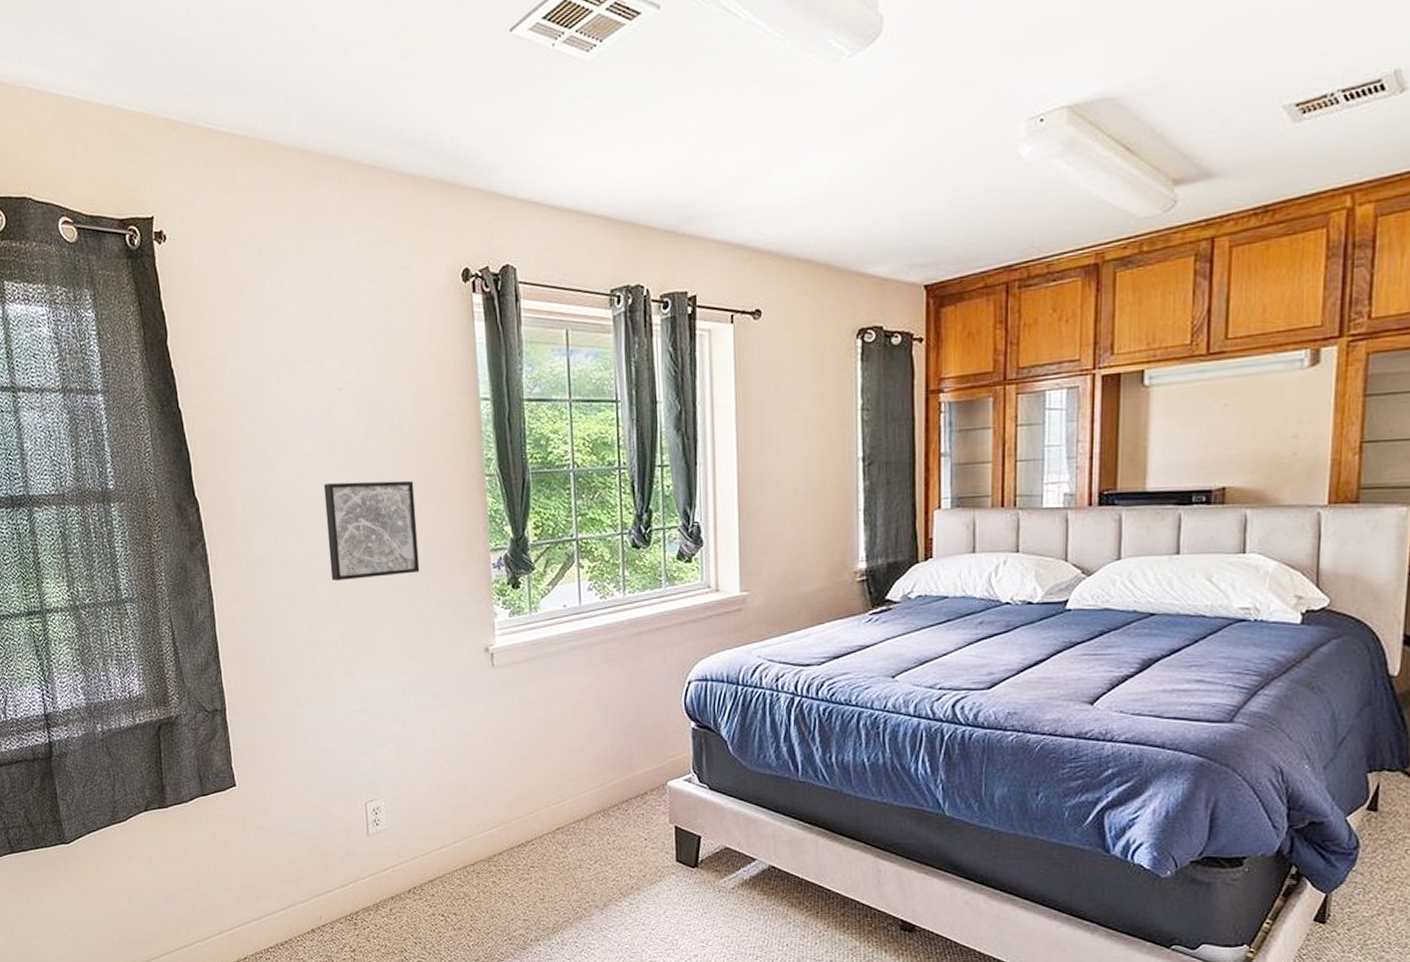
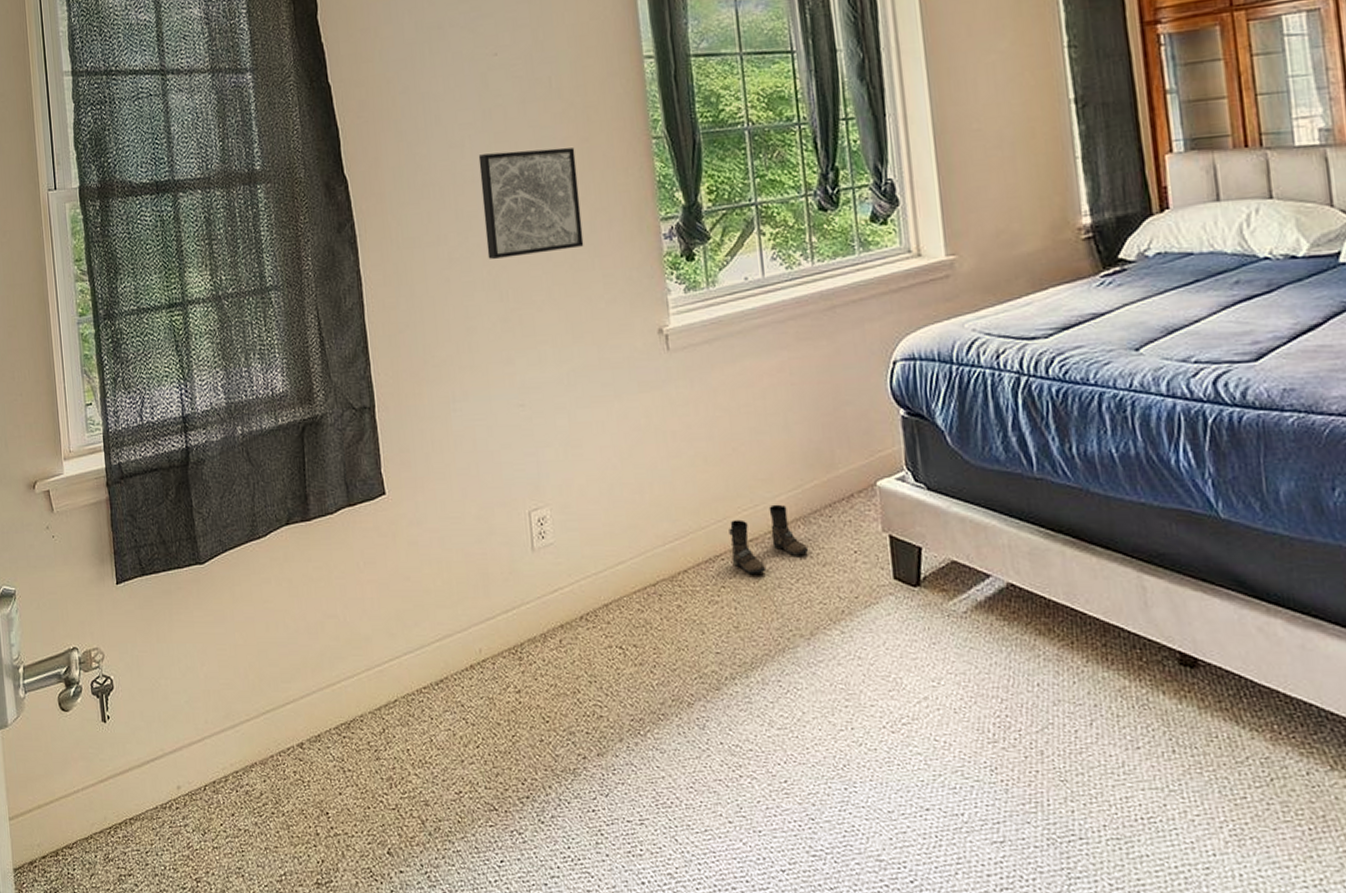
boots: none [539,799,607,857] -> present [729,504,809,574]

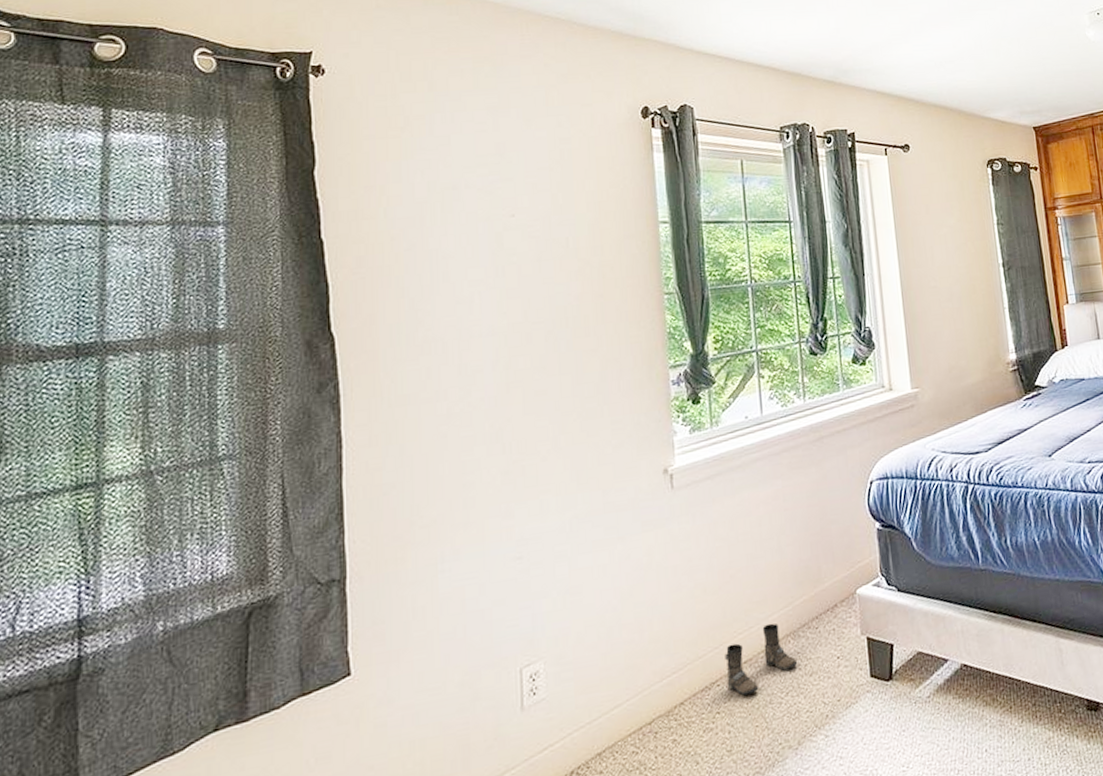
wall art: present [478,147,584,259] -> none [488,303,594,412]

